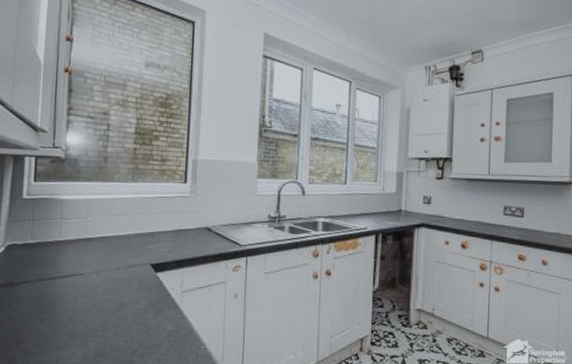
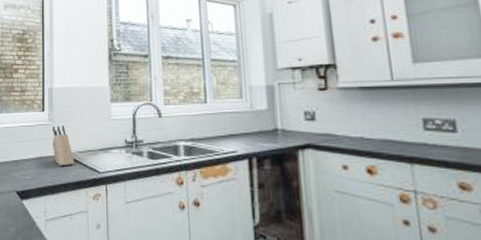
knife block: none [193,198,217,239] -> present [52,125,75,166]

